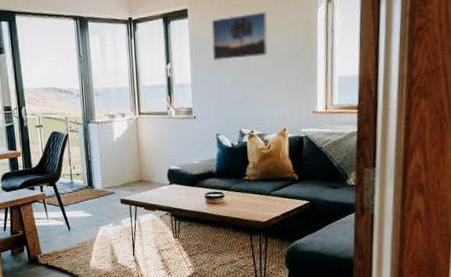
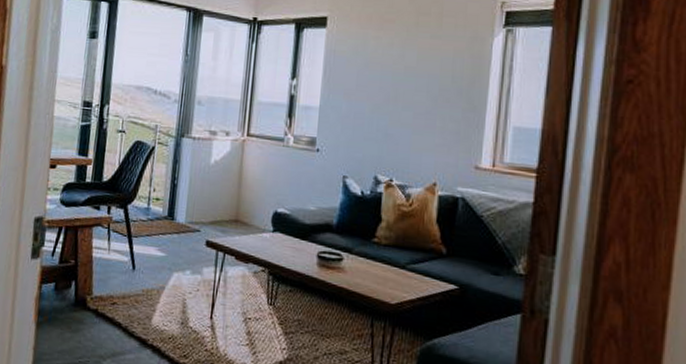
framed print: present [211,12,269,61] -> none [351,32,428,88]

